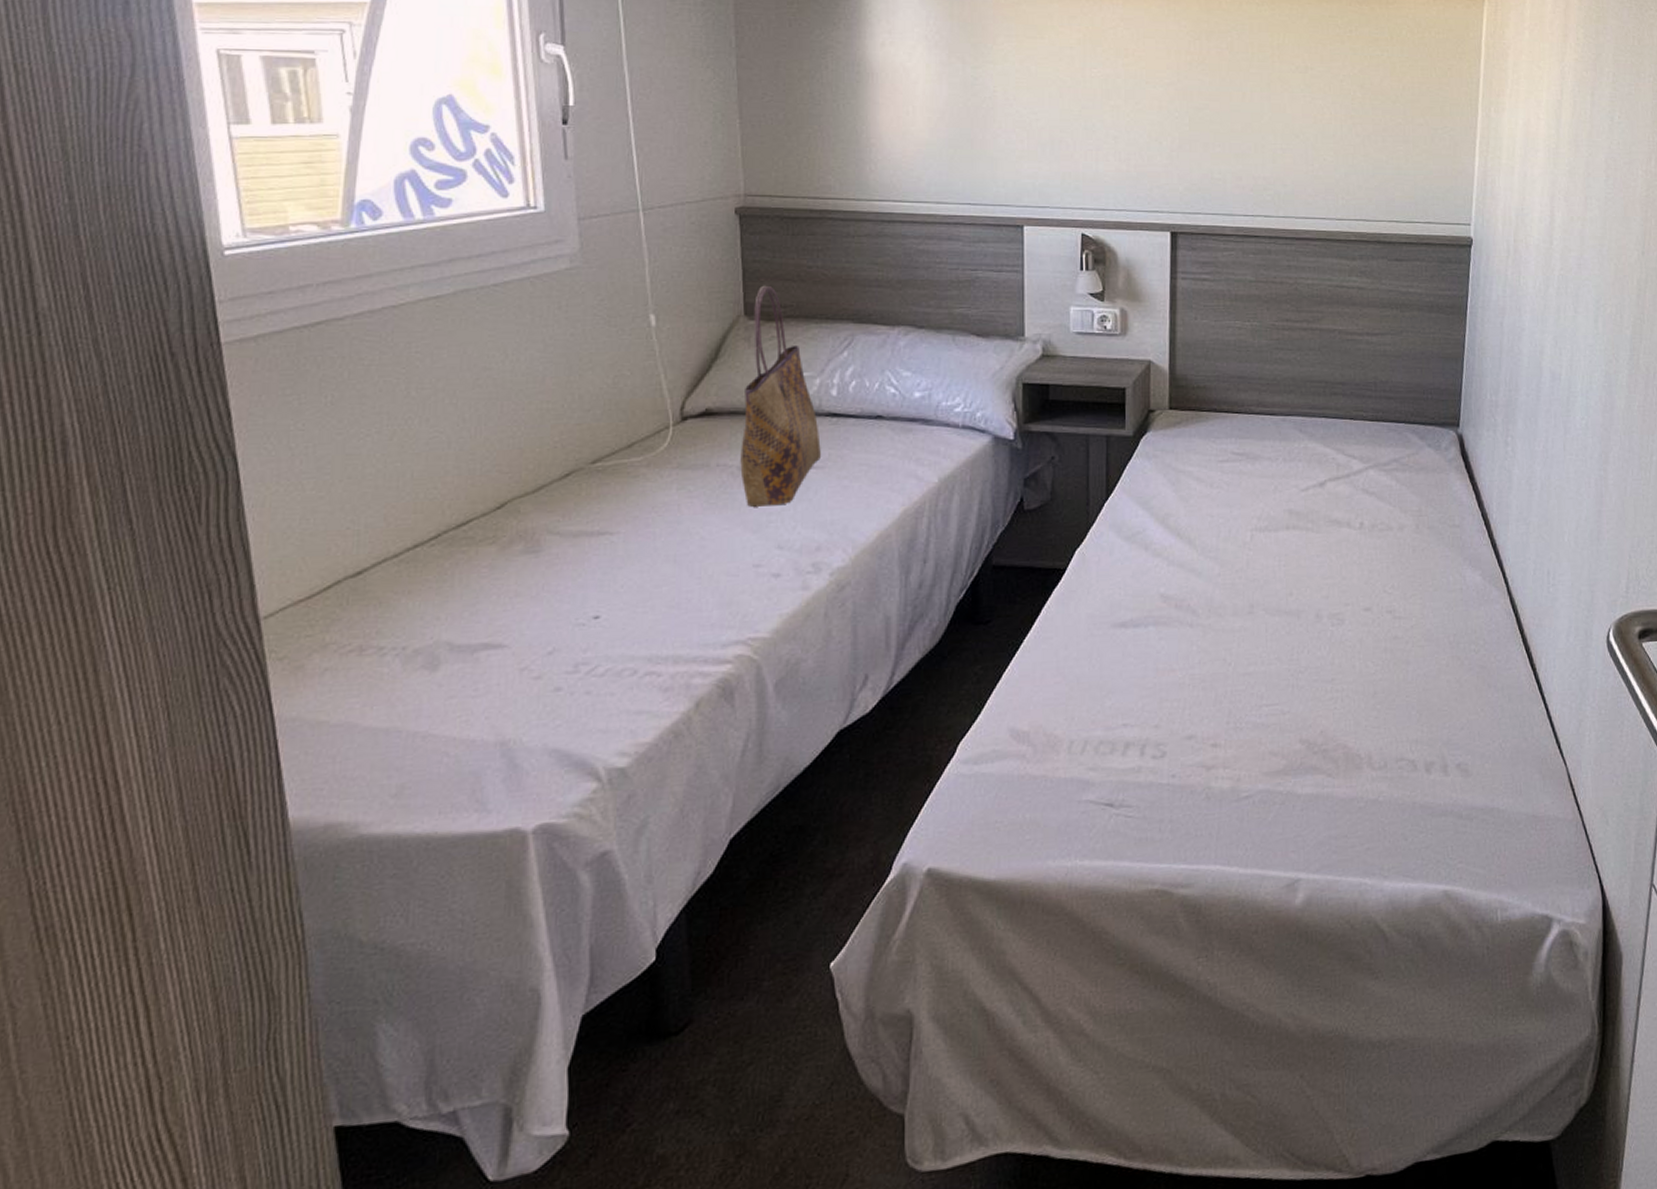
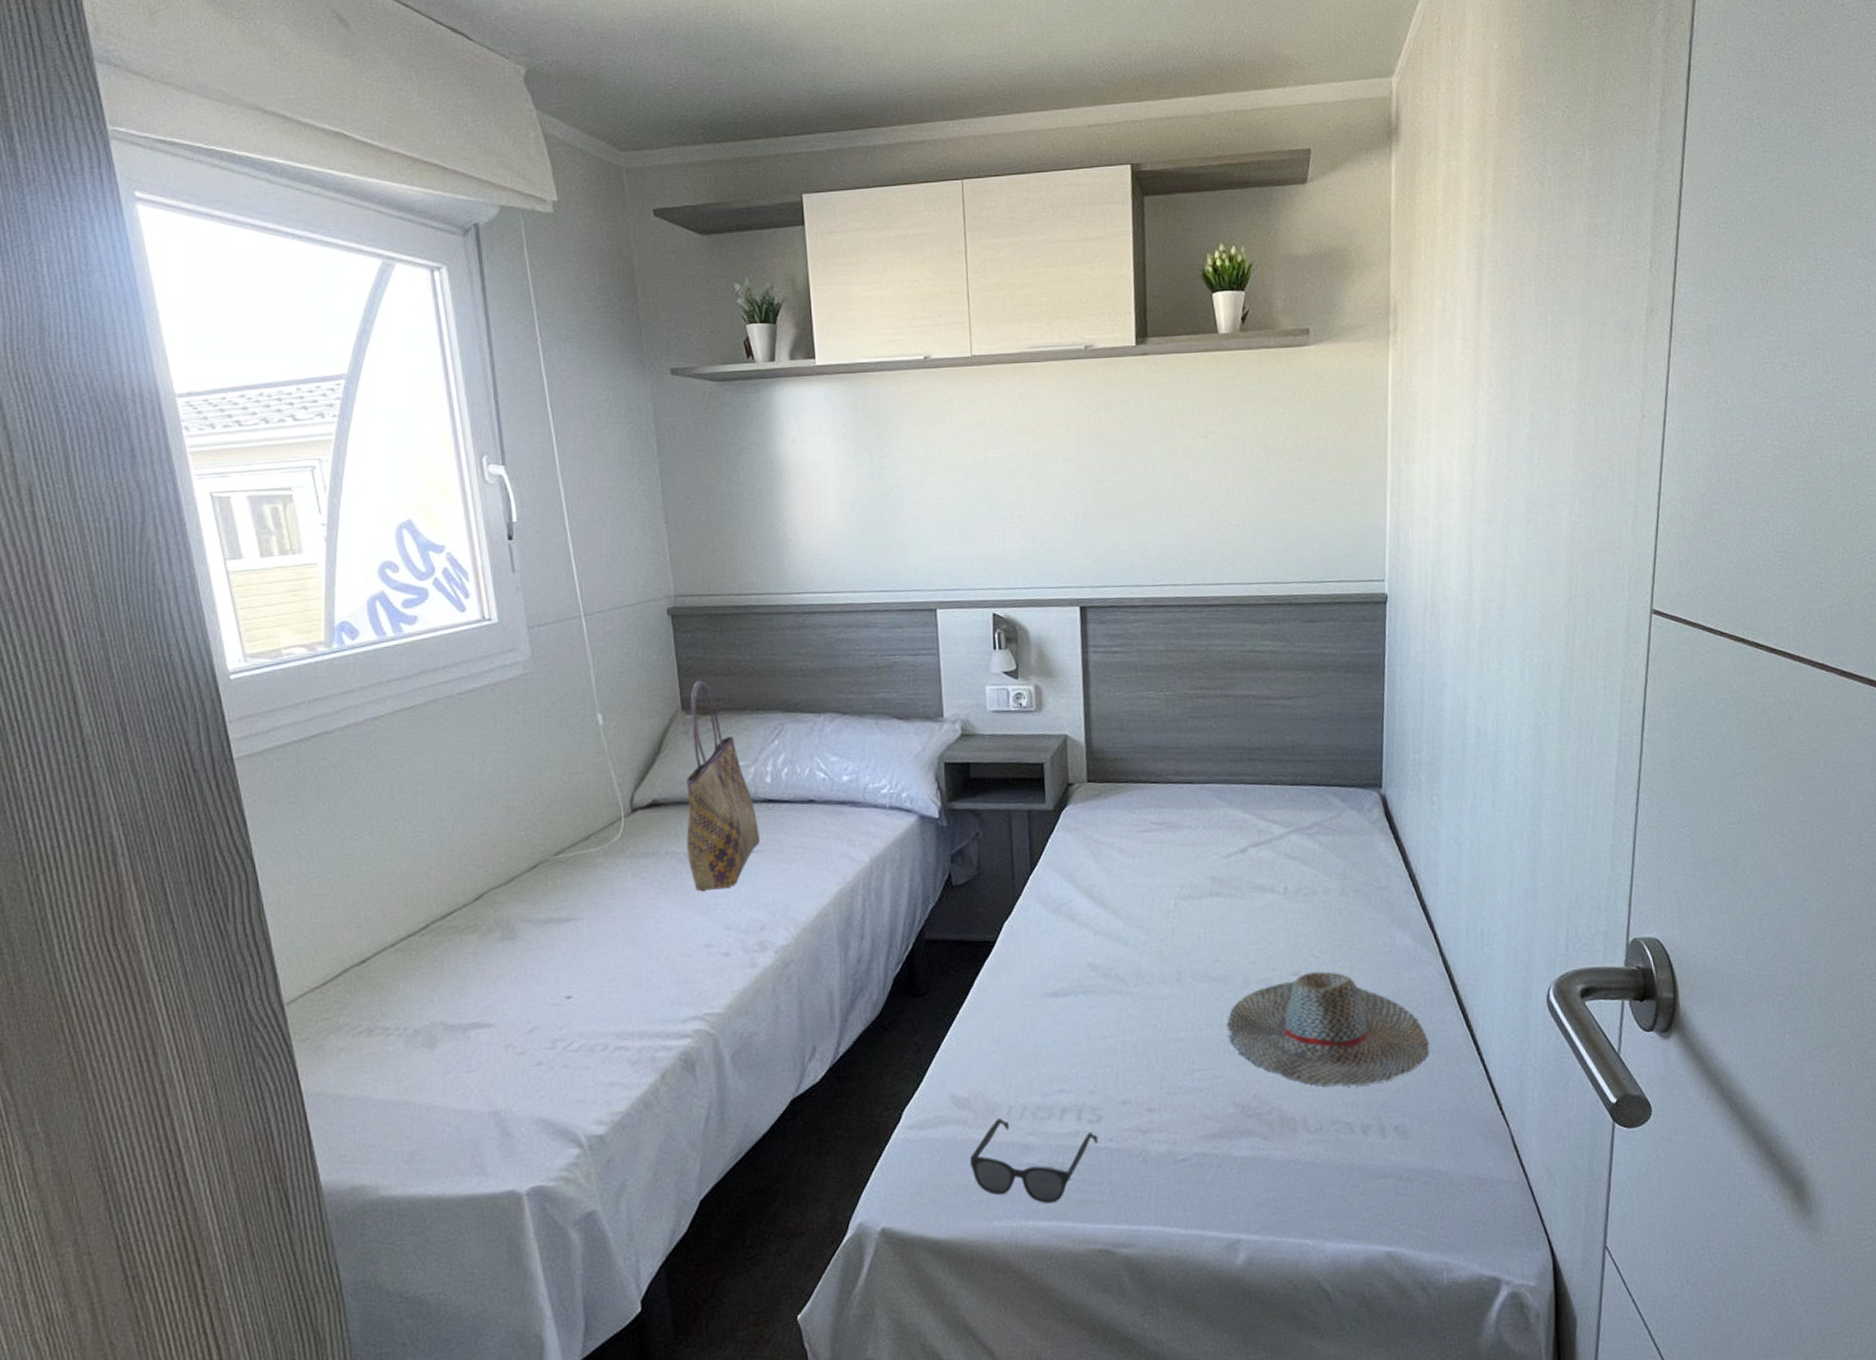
sunglasses: none [1027,753,1161,843] -> present [970,1118,1099,1204]
hat: none [1297,607,1494,723] -> present [1227,971,1430,1086]

